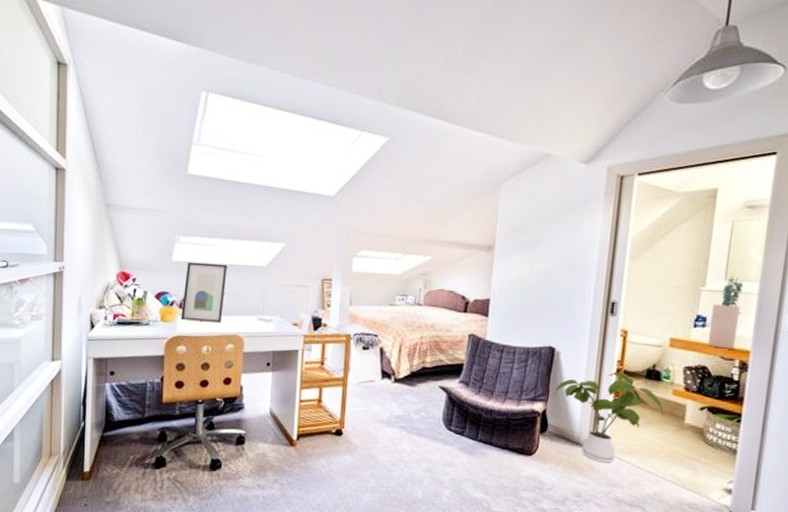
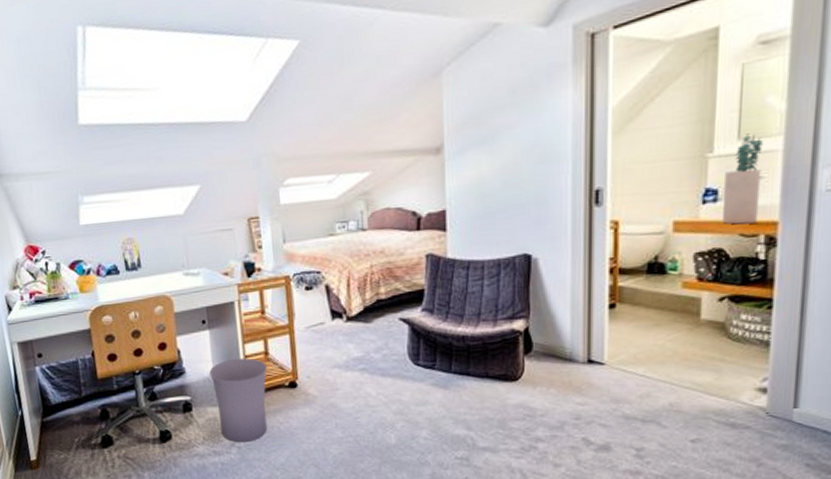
picture frame: present [181,262,229,323] -> none [96,219,145,288]
waste bin: none [266,401,318,480] -> present [209,358,267,443]
house plant: present [554,371,664,463] -> none [536,271,674,378]

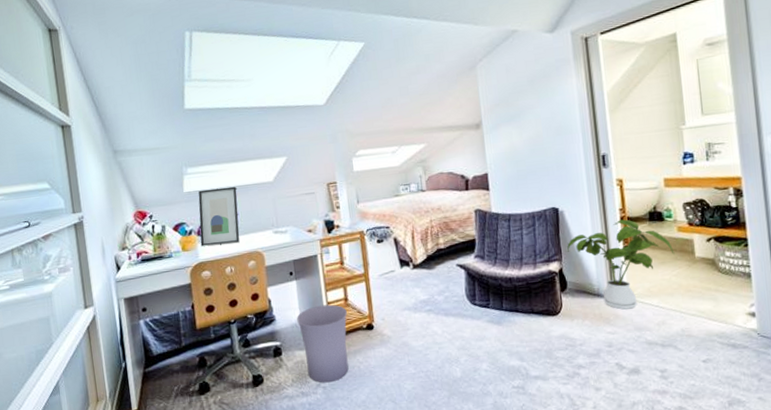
picture frame: none [96,219,145,288] -> present [198,186,240,246]
house plant: none [536,271,674,378] -> present [567,219,675,310]
vase: present [722,133,763,225] -> none [695,110,726,181]

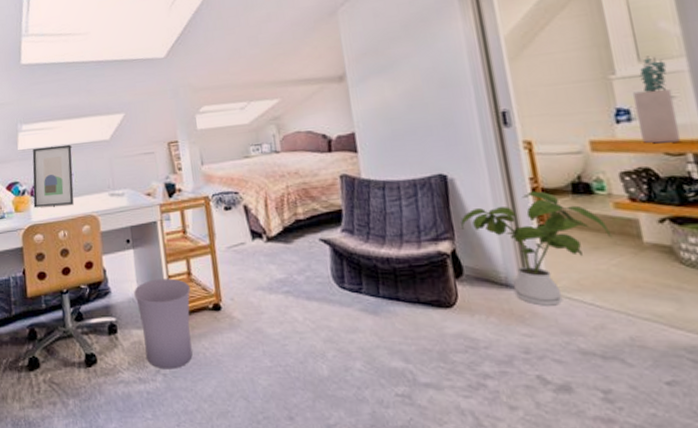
vase: none [695,110,726,181] -> present [632,56,681,144]

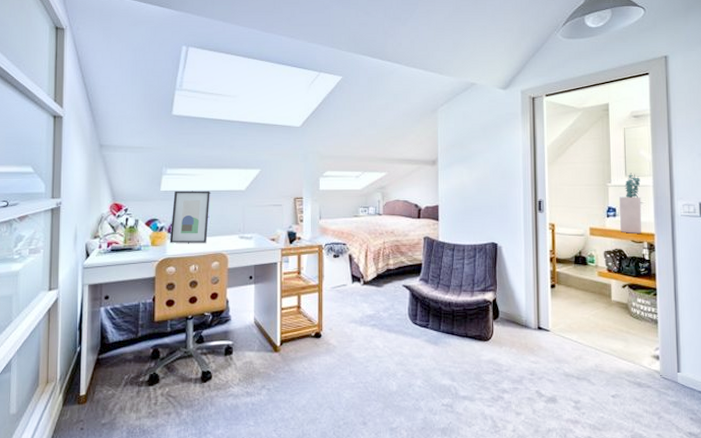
waste bin: present [134,278,193,370] -> none [251,310,298,385]
house plant: present [460,191,612,306] -> none [501,260,594,342]

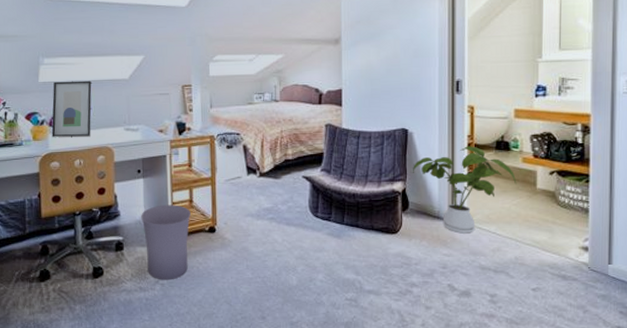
waste bin: none [251,310,298,385] -> present [141,204,191,280]
house plant: none [501,260,594,342] -> present [412,146,517,234]
vase: present [618,173,642,235] -> none [550,46,577,116]

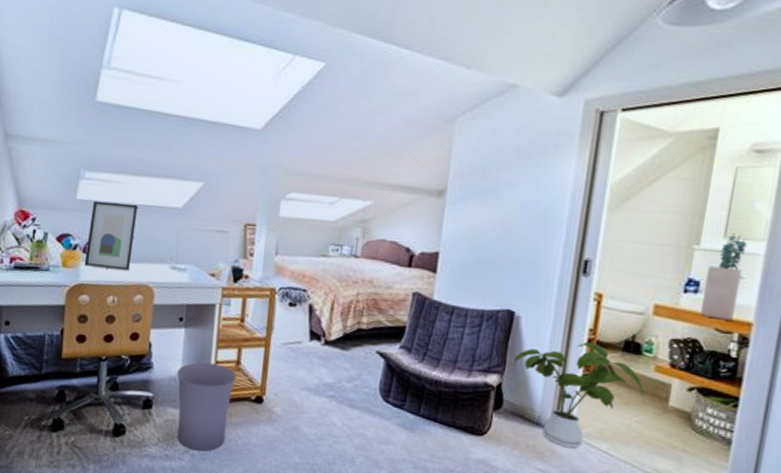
vase: none [550,46,577,116] -> present [700,233,748,322]

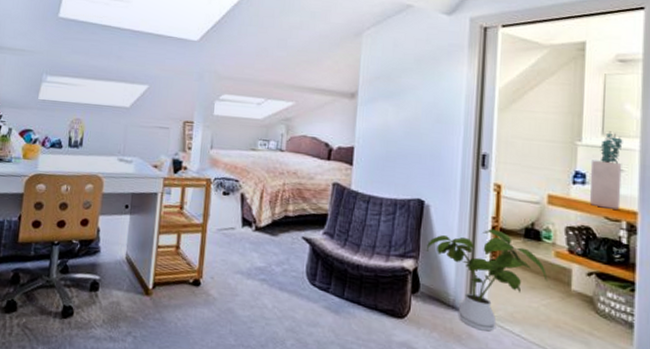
picture frame: present [84,200,139,270] -> none [42,100,92,162]
waste bin: present [177,362,236,451] -> none [121,246,176,333]

